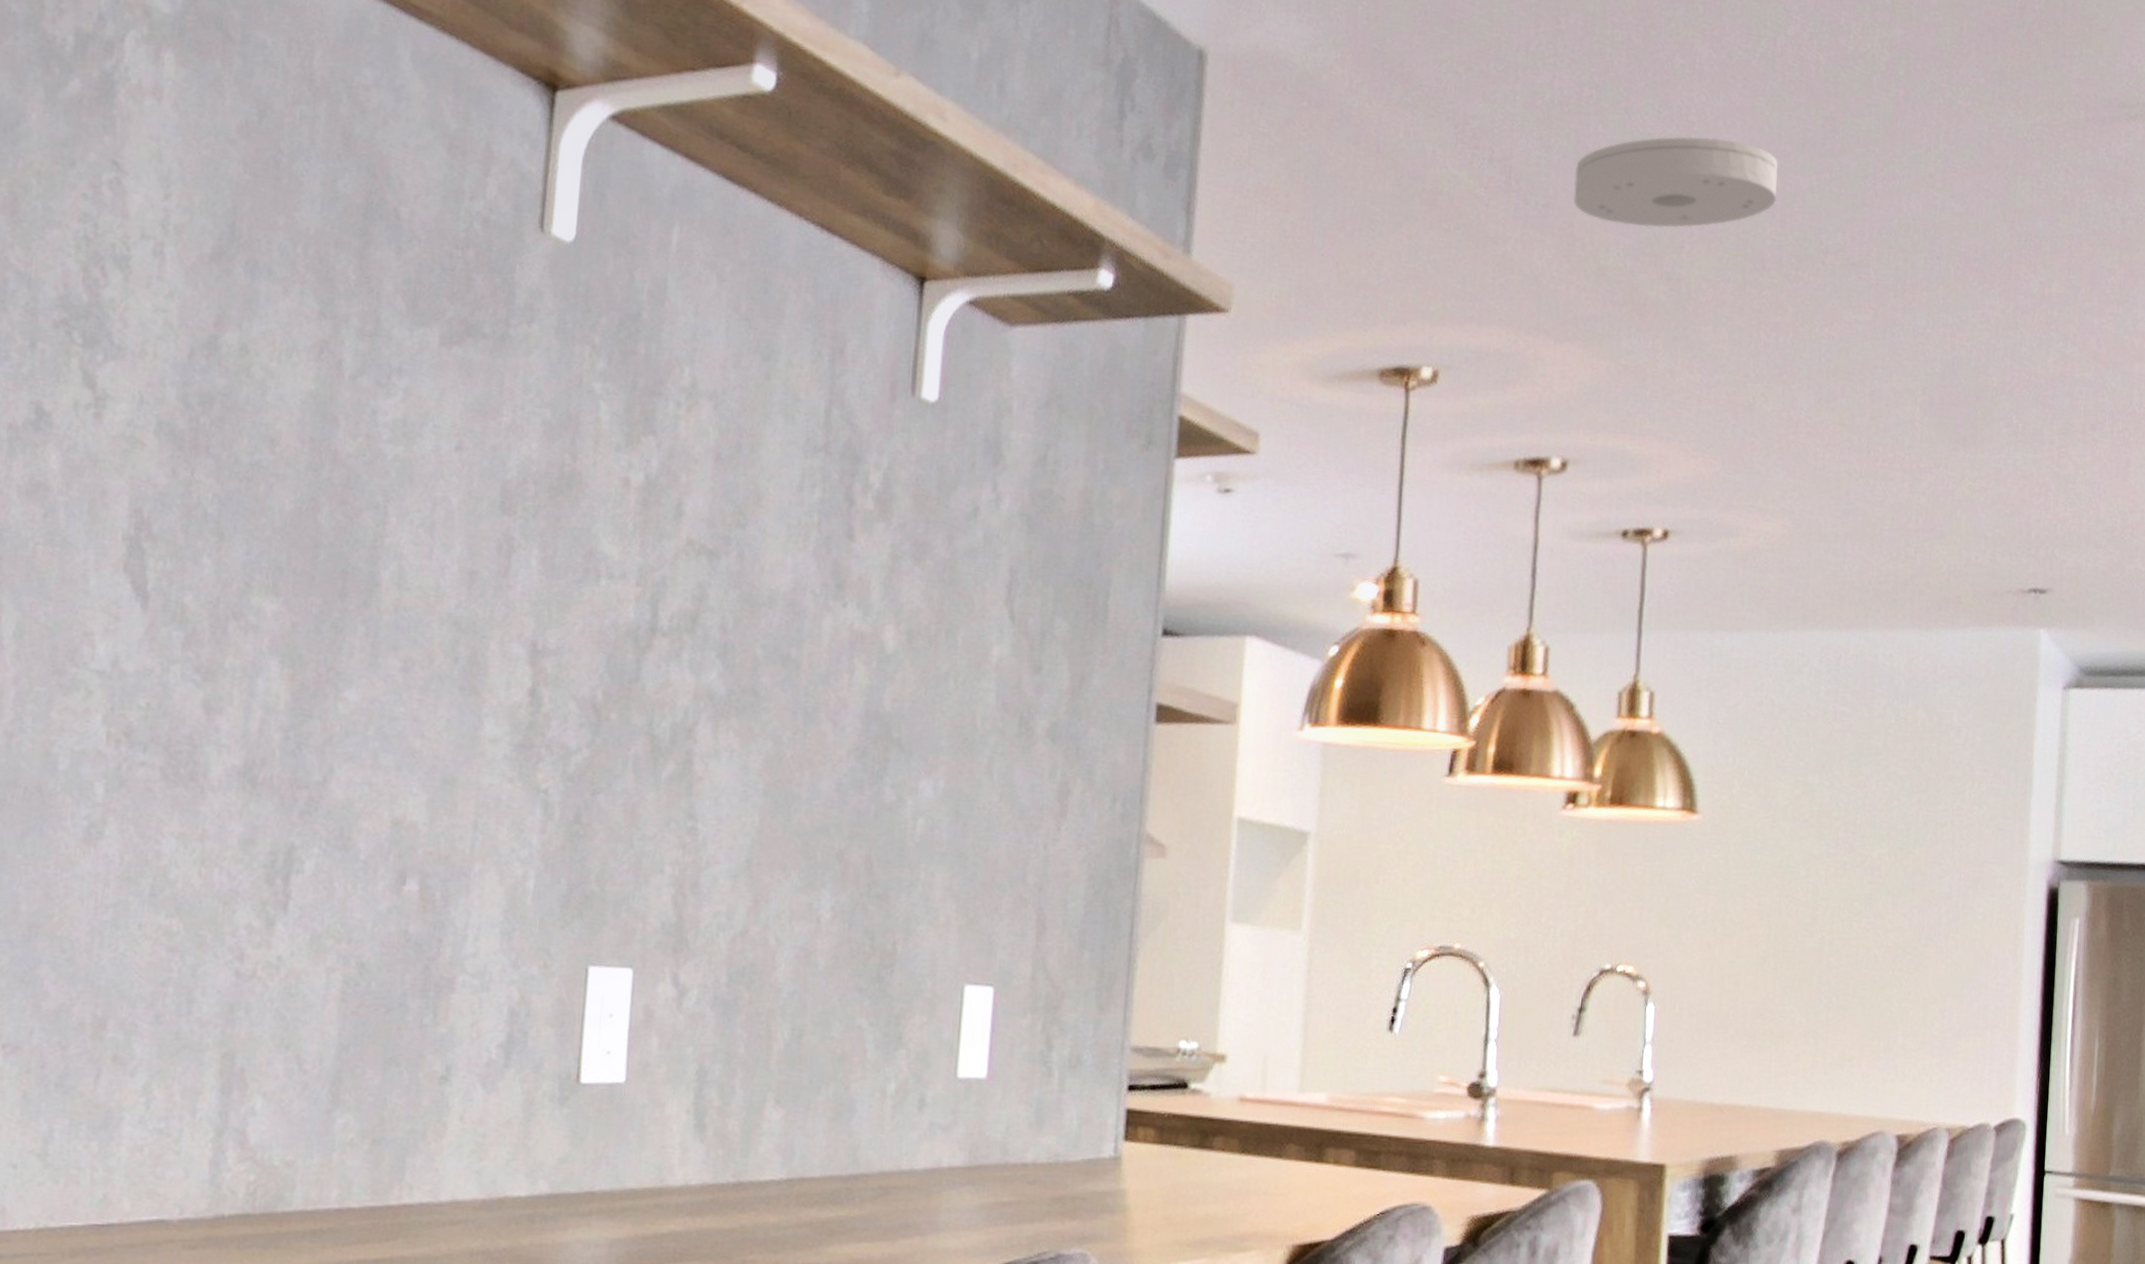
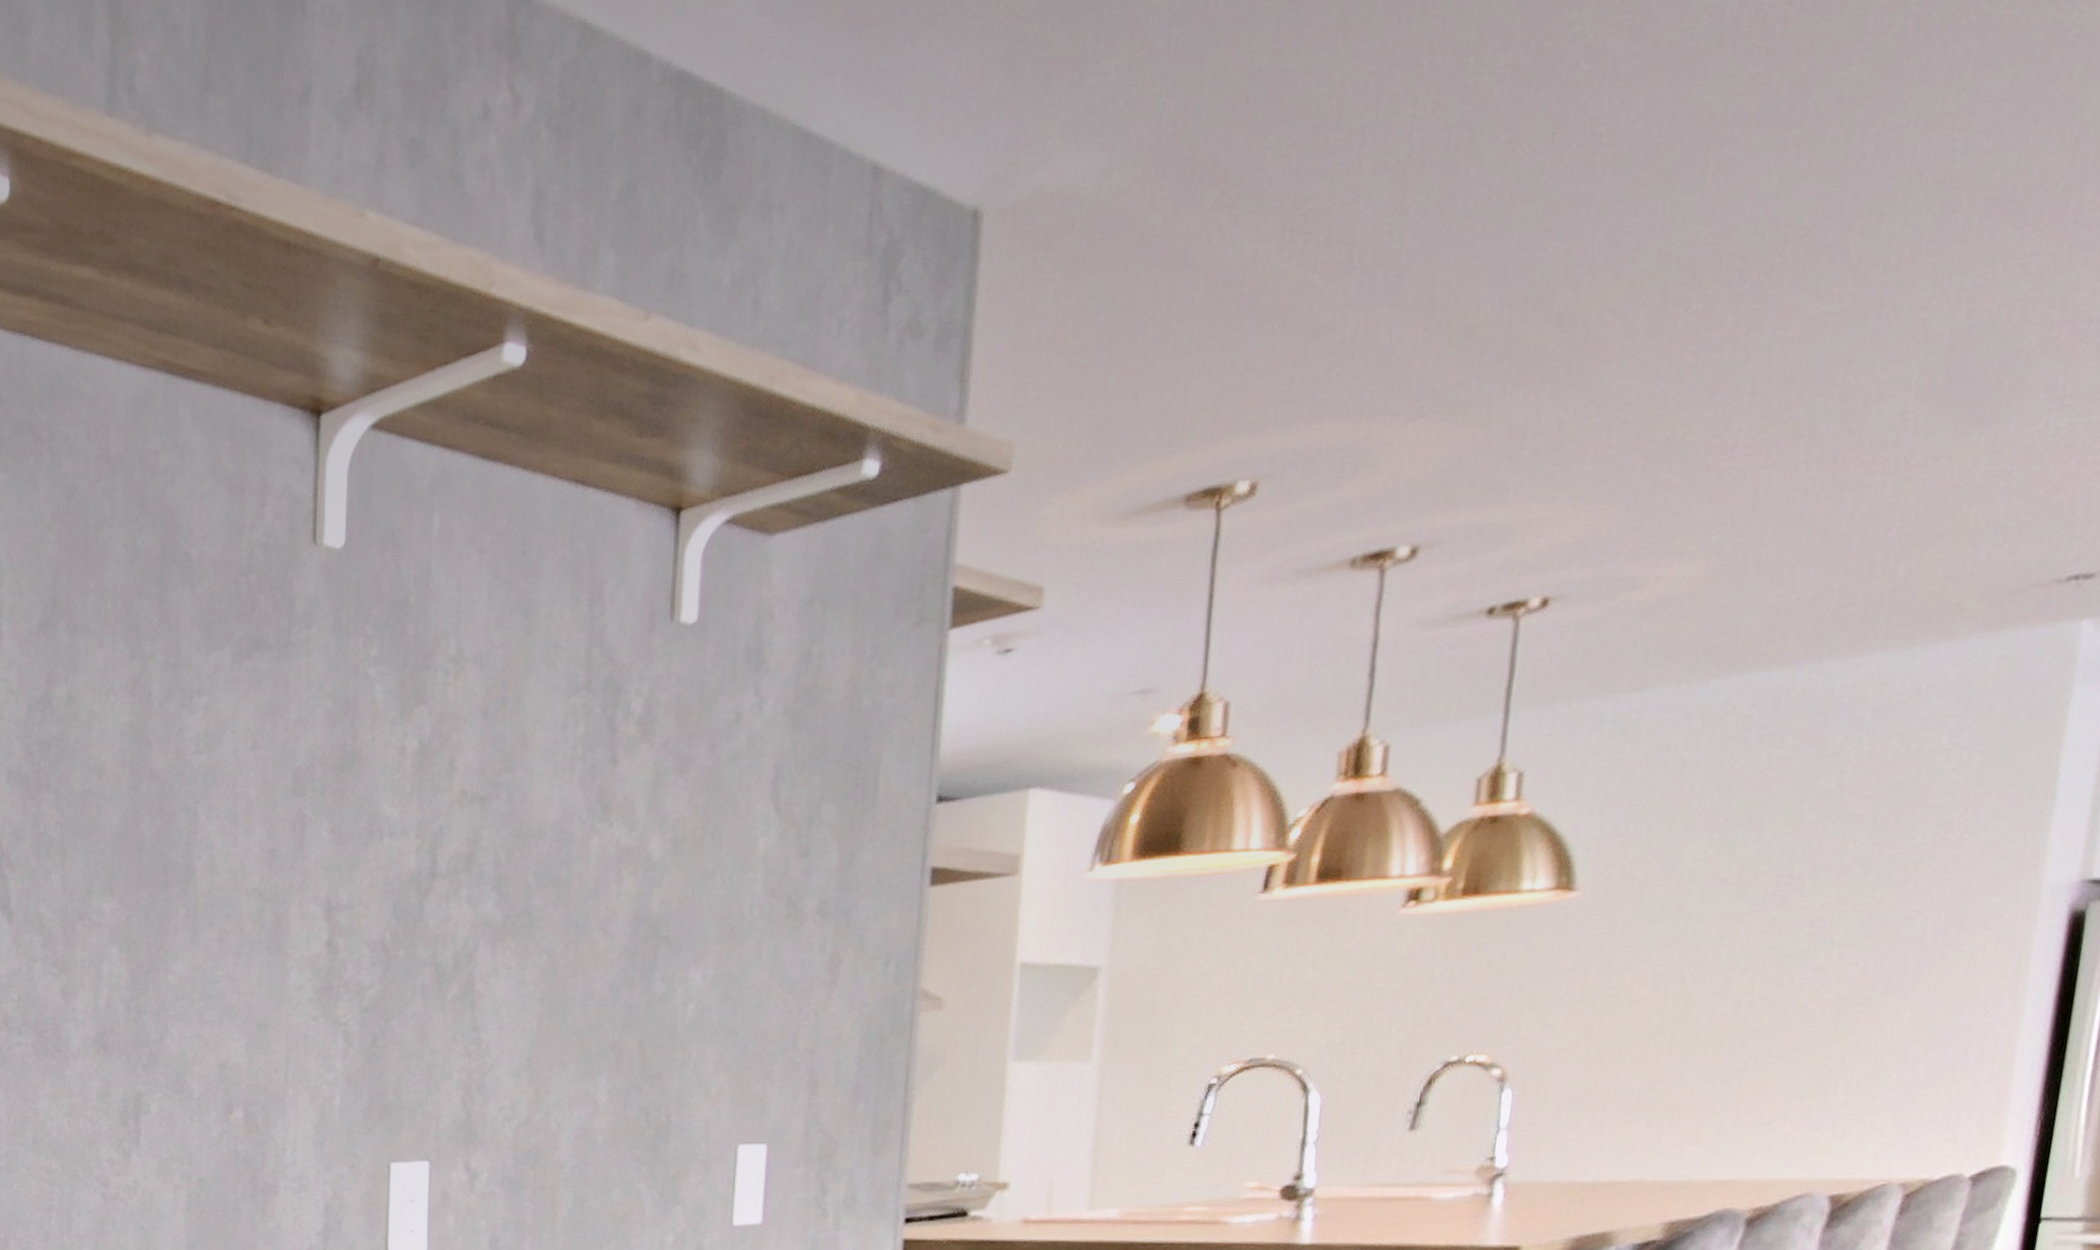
smoke detector: present [1574,136,1778,228] -> none [1434,140,1720,276]

